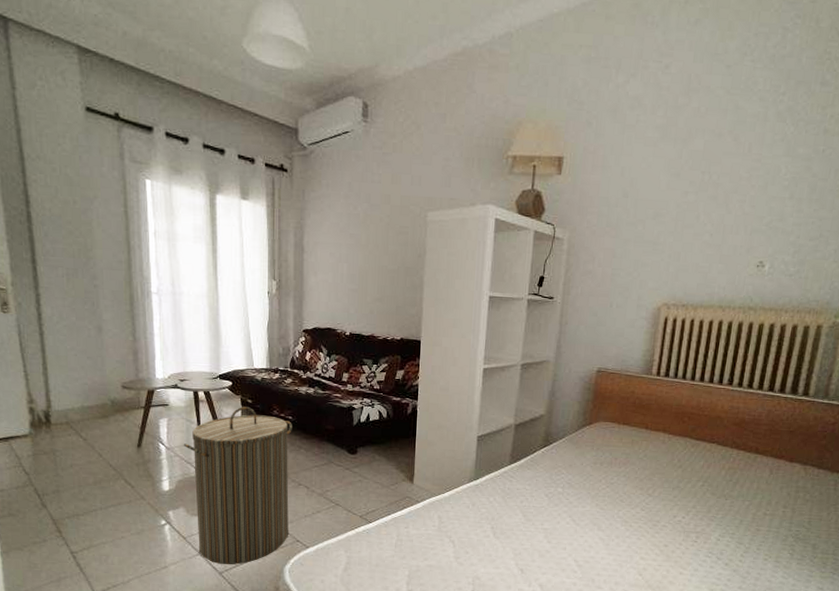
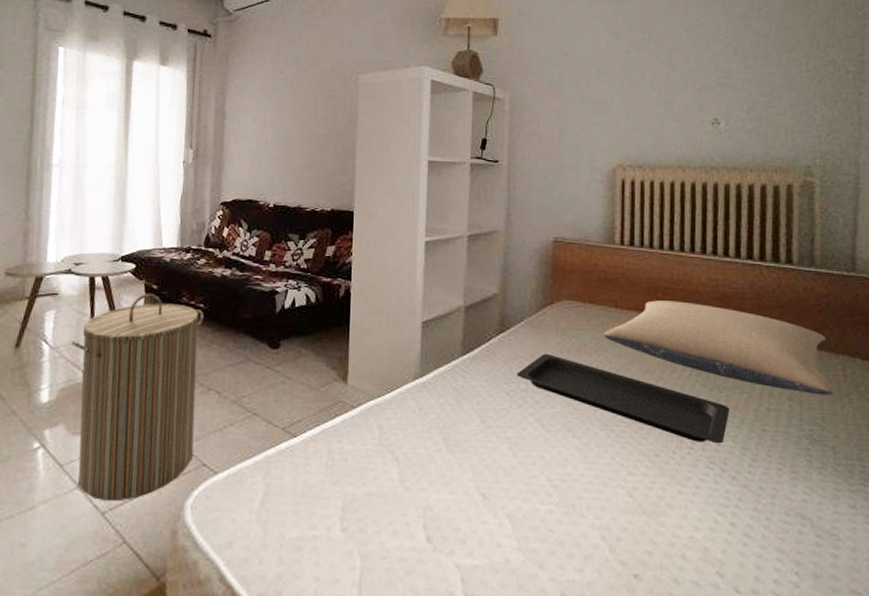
serving tray: none [555,464,733,539] -> present [516,353,730,444]
pillow: none [633,424,826,505] -> present [604,300,834,395]

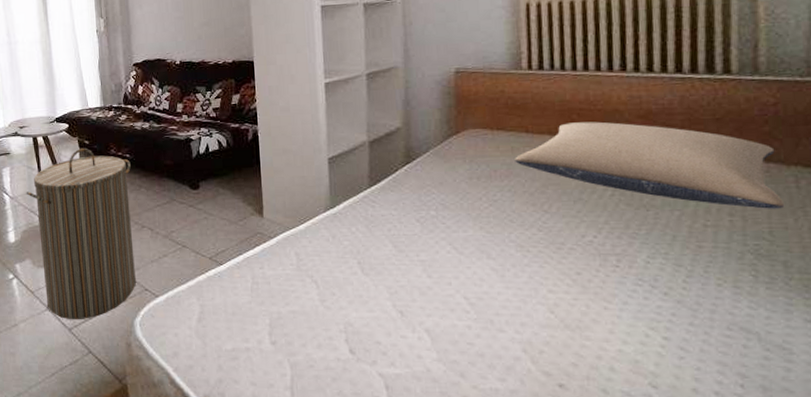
serving tray: present [516,353,730,444] -> none [425,181,660,261]

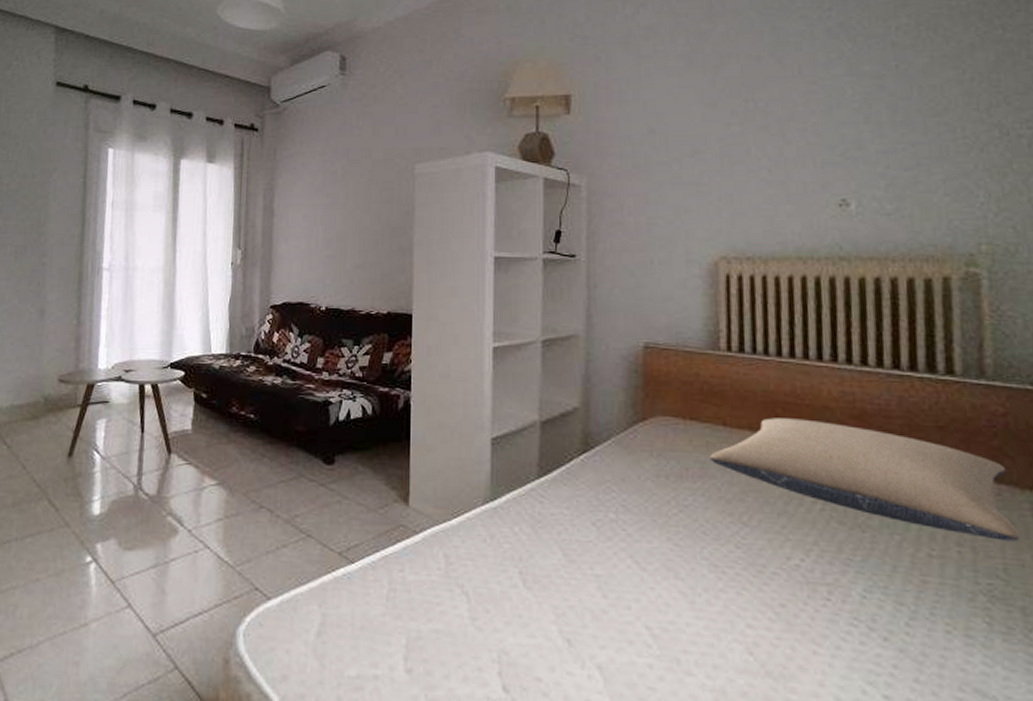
laundry hamper: present [26,148,136,320] -> none [121,402,254,624]

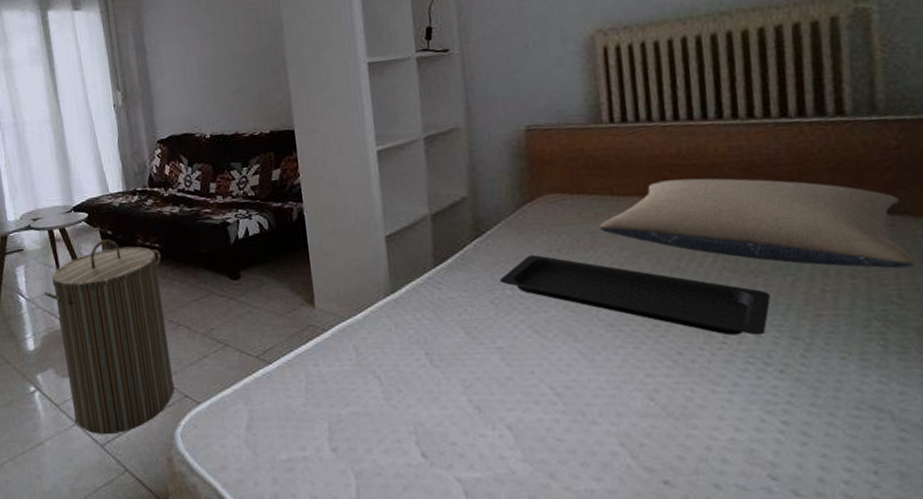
laundry hamper: none [121,402,254,624] -> present [44,239,174,435]
serving tray: none [604,477,878,596] -> present [499,254,771,336]

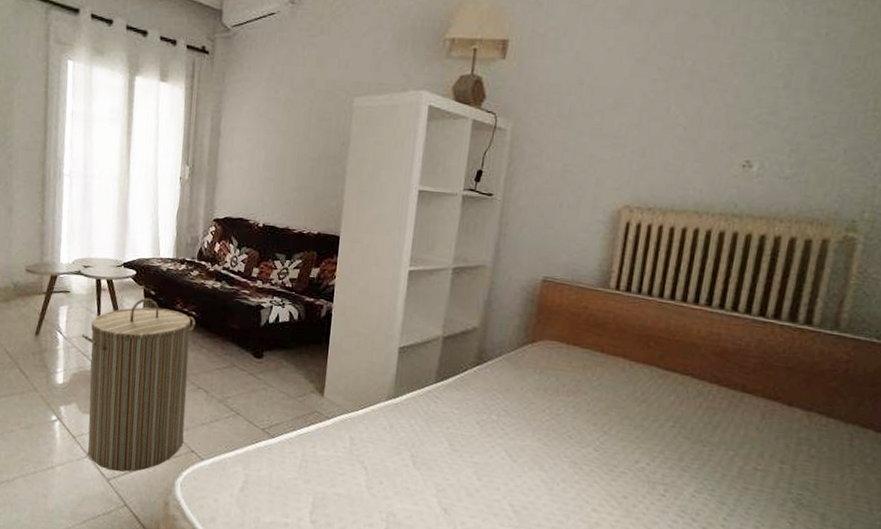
serving tray: present [499,254,771,336] -> none [489,389,712,495]
pillow: present [599,178,915,269] -> none [585,348,837,464]

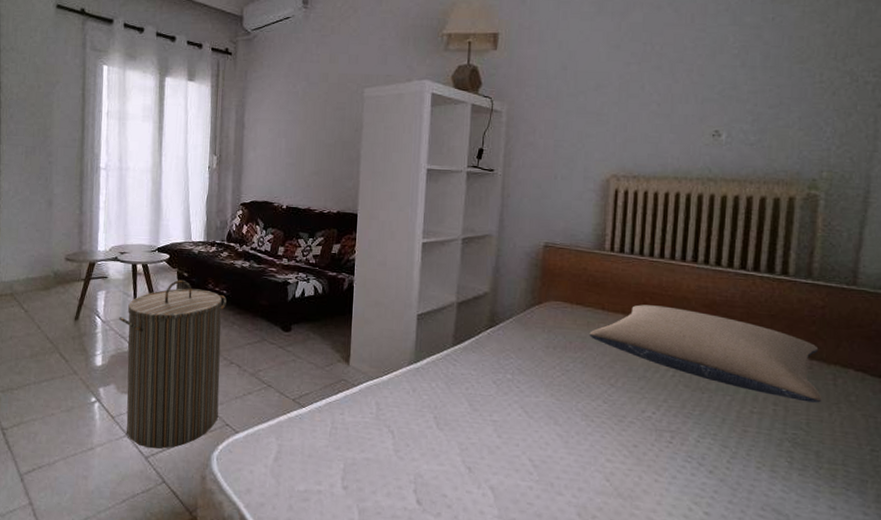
pillow: none [585,348,837,464] -> present [589,304,822,403]

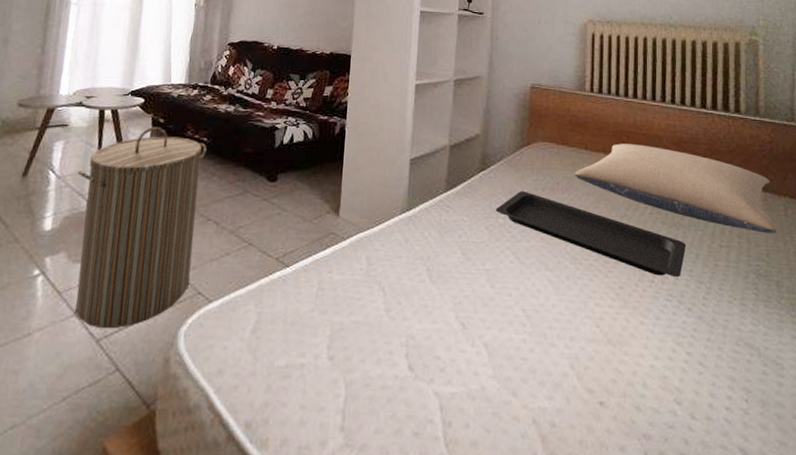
serving tray: none [503,348,712,440] -> present [495,190,687,278]

